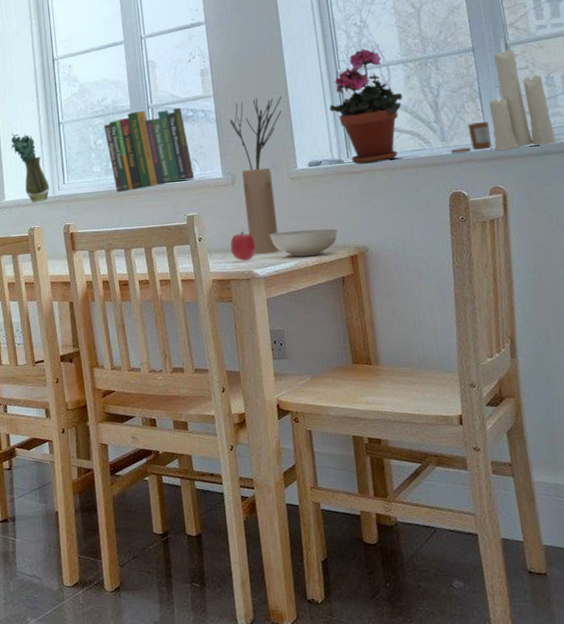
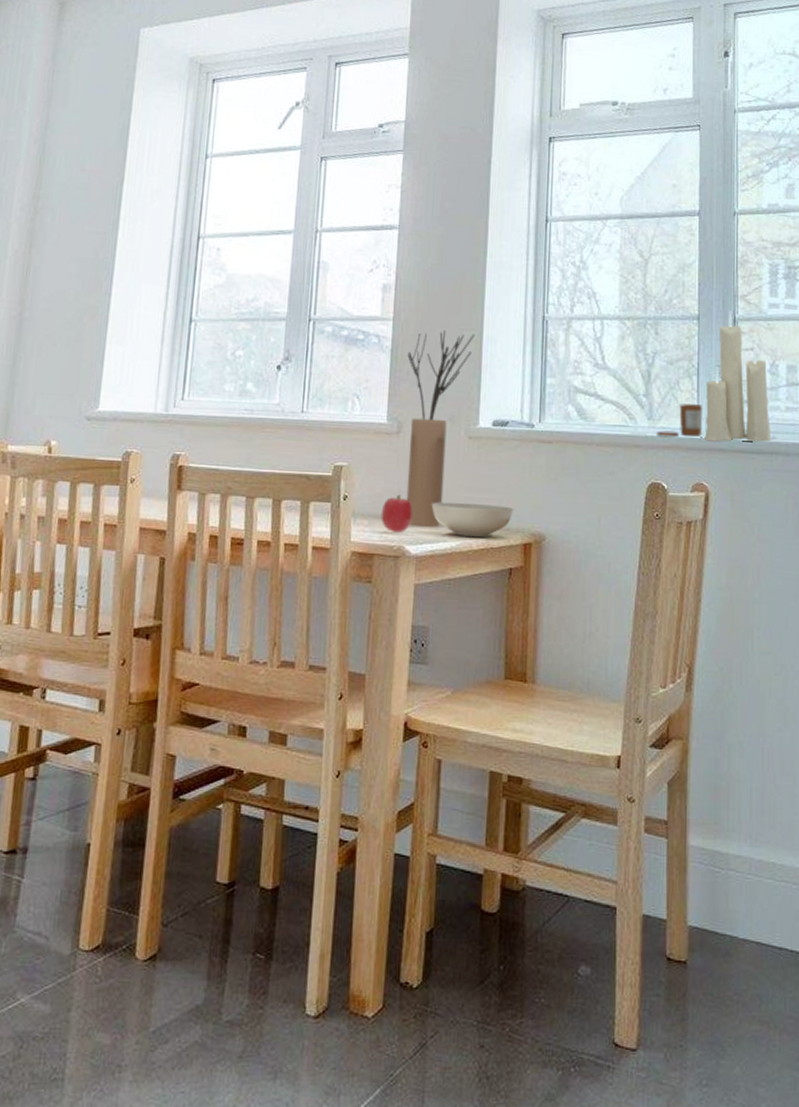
vase: present [11,133,50,203] -> none [120,322,163,420]
books: present [103,107,194,193] -> none [248,322,352,423]
potted plant: present [329,49,403,165] -> none [528,294,614,434]

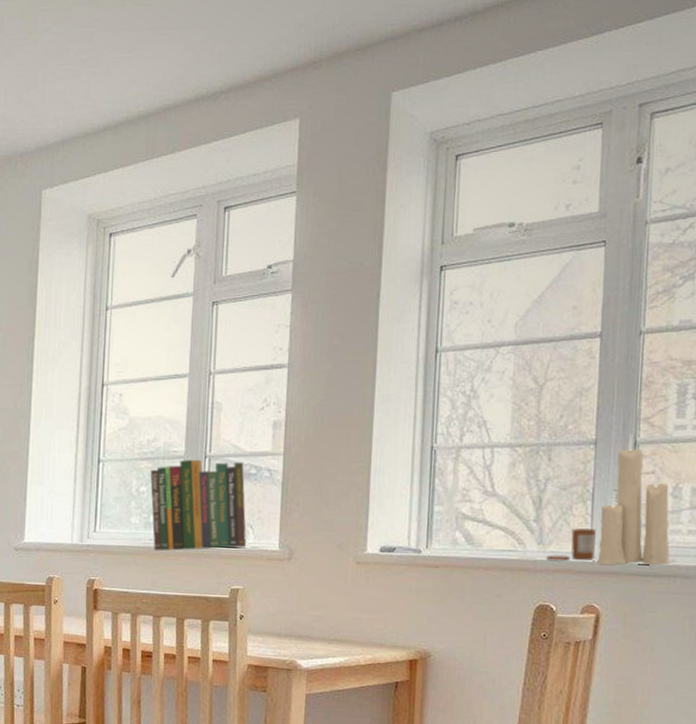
books: none [248,322,352,423] -> present [150,459,247,551]
fruit: present [380,494,414,534] -> none [274,615,305,650]
vase: present [406,329,475,528] -> none [297,462,363,645]
bowl: present [431,502,514,537] -> none [321,622,401,653]

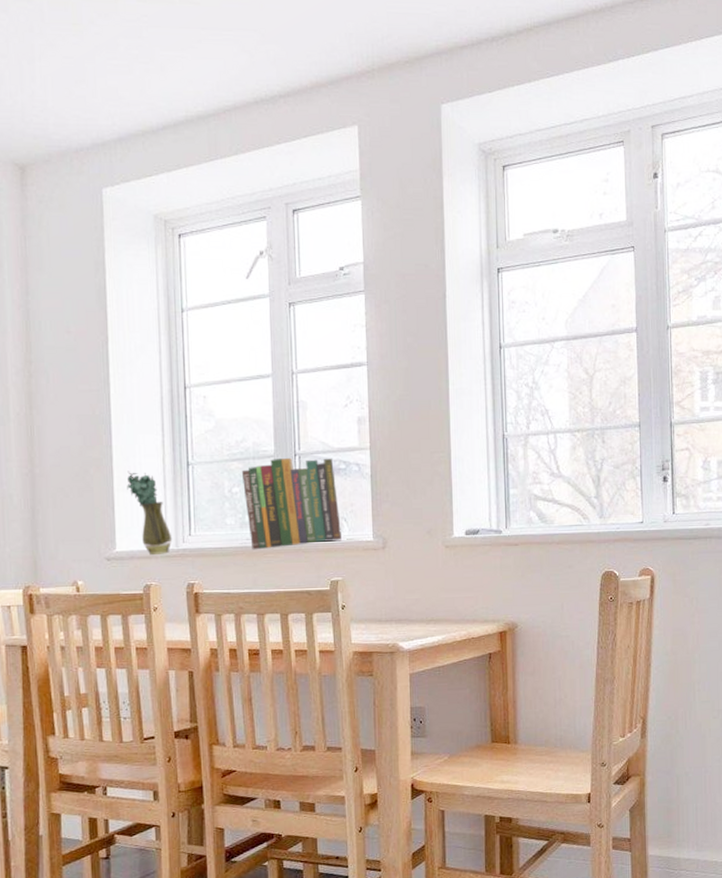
vase: none [39,464,78,549] -> present [126,471,173,556]
candle: present [545,528,596,562] -> none [606,501,646,532]
candle: present [597,434,671,566] -> none [648,416,706,532]

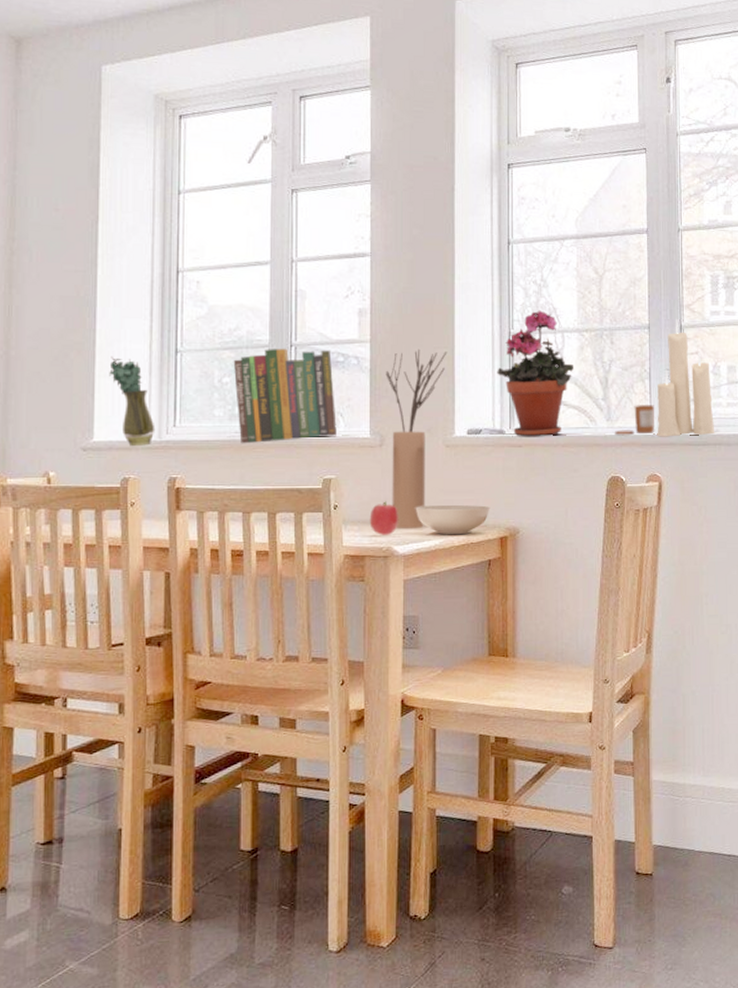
fruit: none [375,600,404,634] -> present [369,501,399,536]
vase: none [386,454,444,627] -> present [385,348,447,530]
bowl: none [418,602,490,630] -> present [415,505,491,534]
potted plant: none [492,412,567,536] -> present [497,310,575,437]
candle: none [606,501,646,532] -> present [614,405,654,436]
candle: none [648,416,706,532] -> present [657,319,715,437]

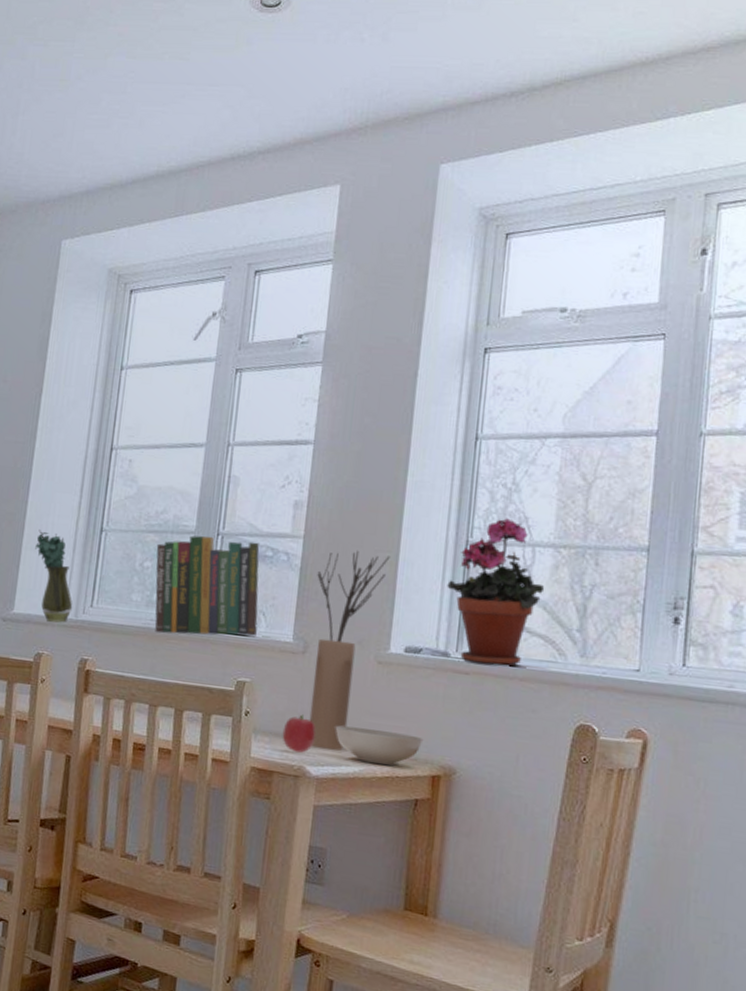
candle: present [614,405,654,436] -> none [588,642,646,680]
candle: present [657,319,715,437] -> none [646,543,729,691]

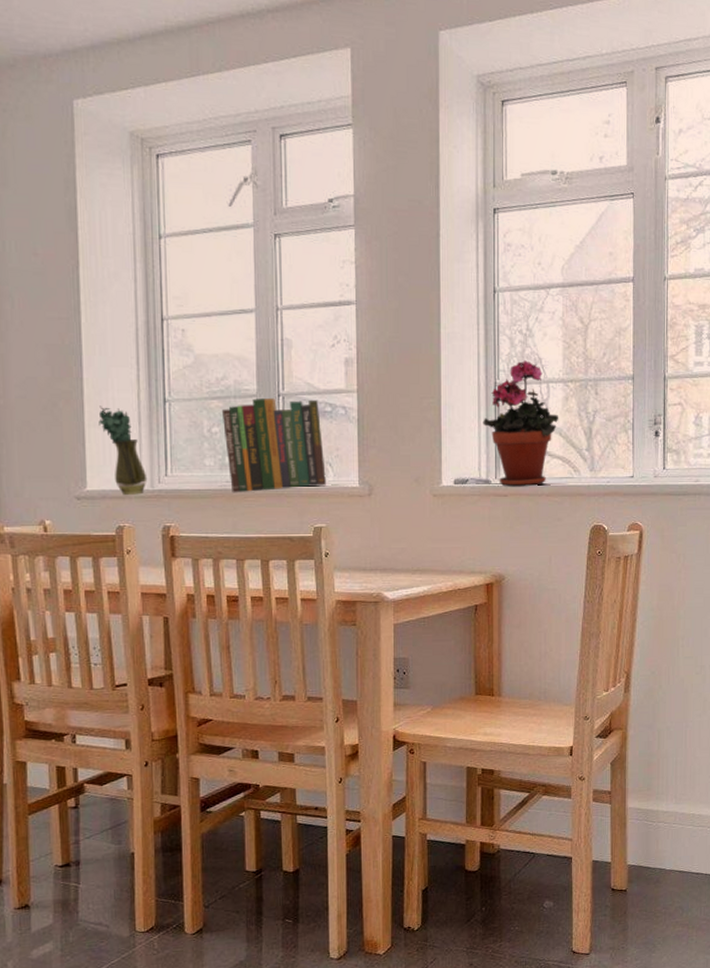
fruit: present [282,714,316,754] -> none [360,549,389,583]
vase: present [309,550,391,751] -> none [373,399,434,576]
bowl: present [335,725,424,765] -> none [404,553,477,581]

